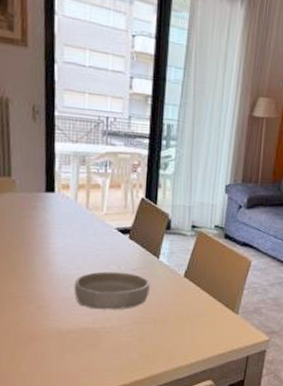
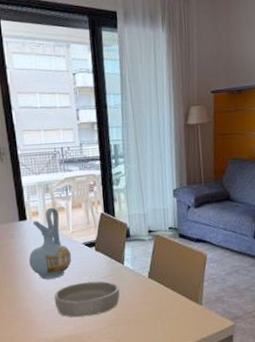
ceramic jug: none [51,182,101,263] -> present [29,207,72,280]

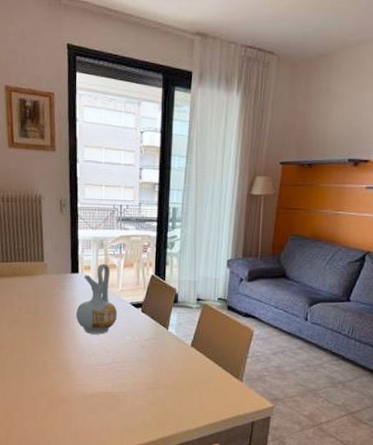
bowl: present [54,281,120,318] -> none [95,342,160,377]

